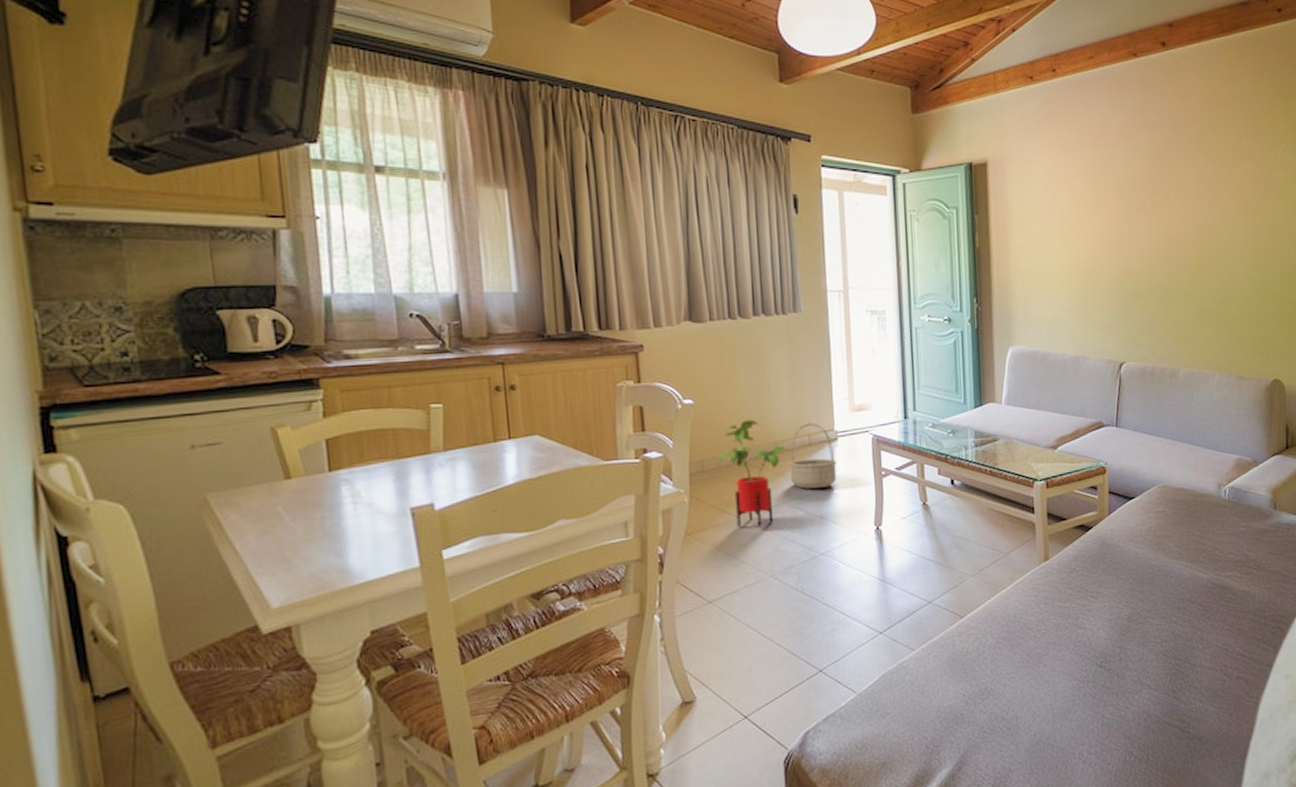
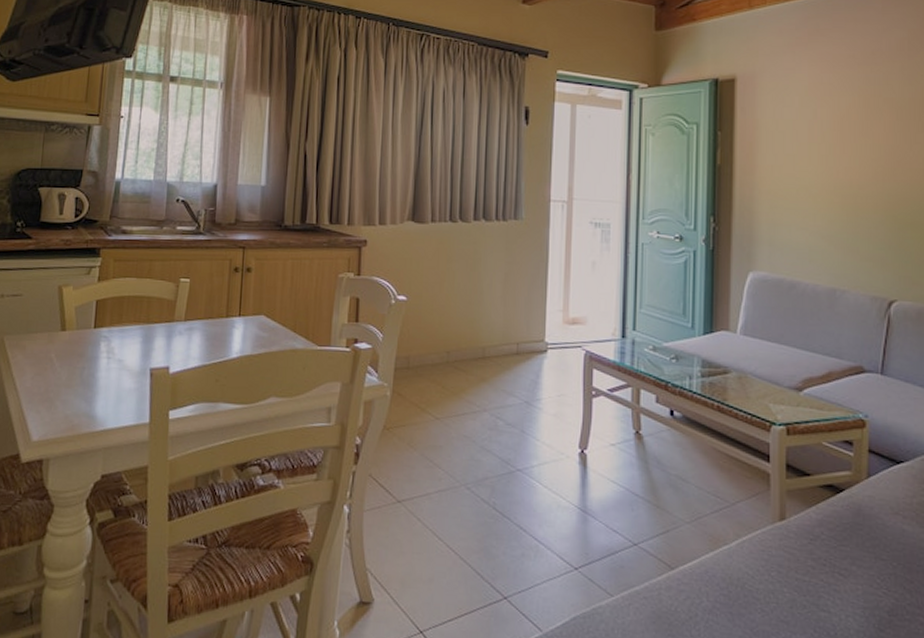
house plant: present [717,419,788,528] -> none [422,321,494,433]
basket: present [789,423,837,489] -> none [494,331,544,400]

